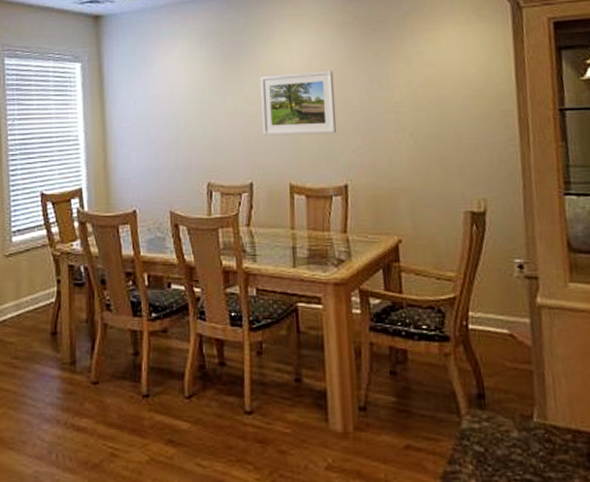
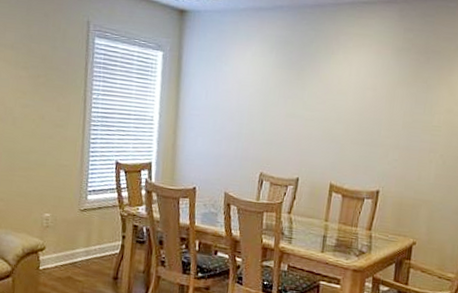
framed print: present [261,70,337,136] -> none [314,86,385,146]

